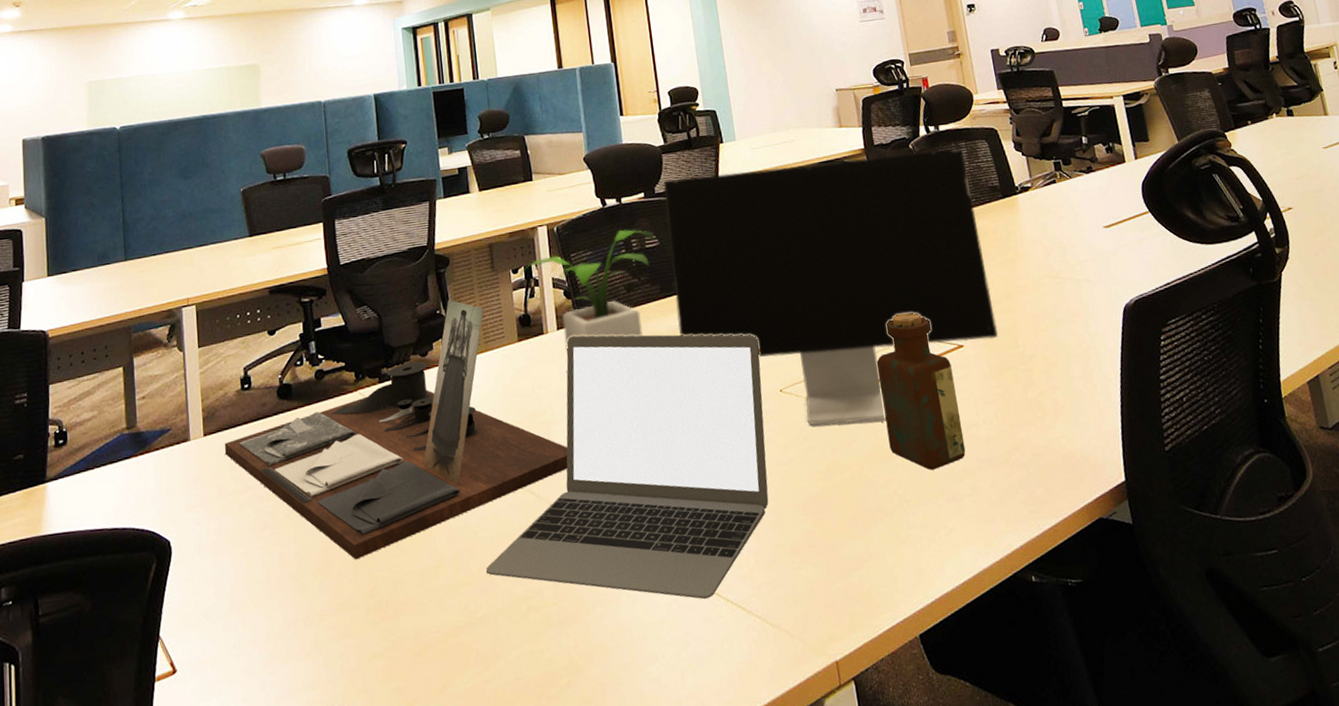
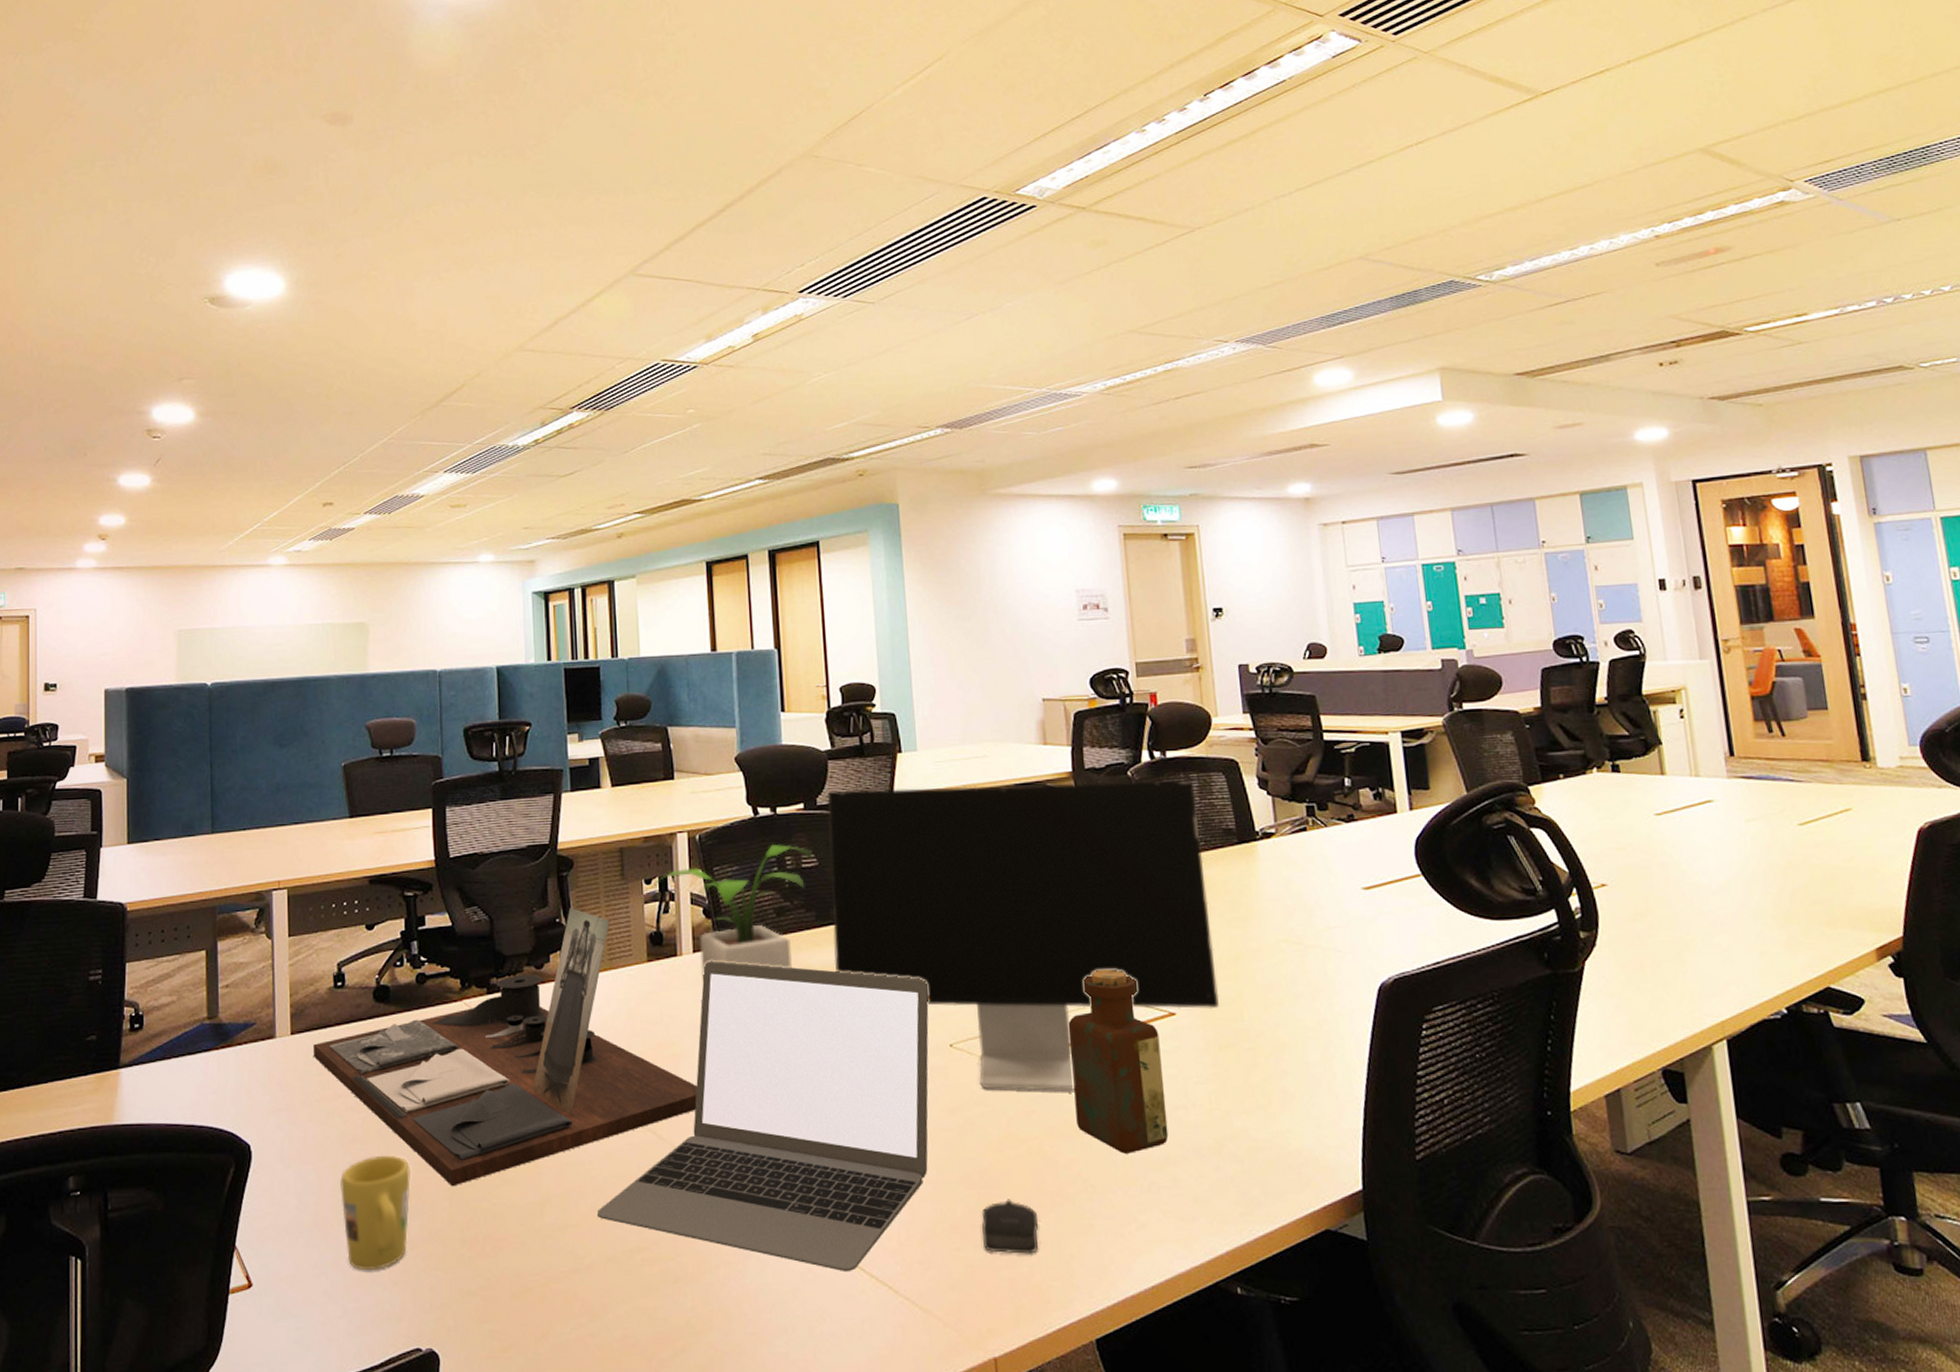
mug: none [254,537,318,646] -> present [340,1155,411,1271]
computer mouse: none [816,519,866,569] -> present [981,1199,1038,1254]

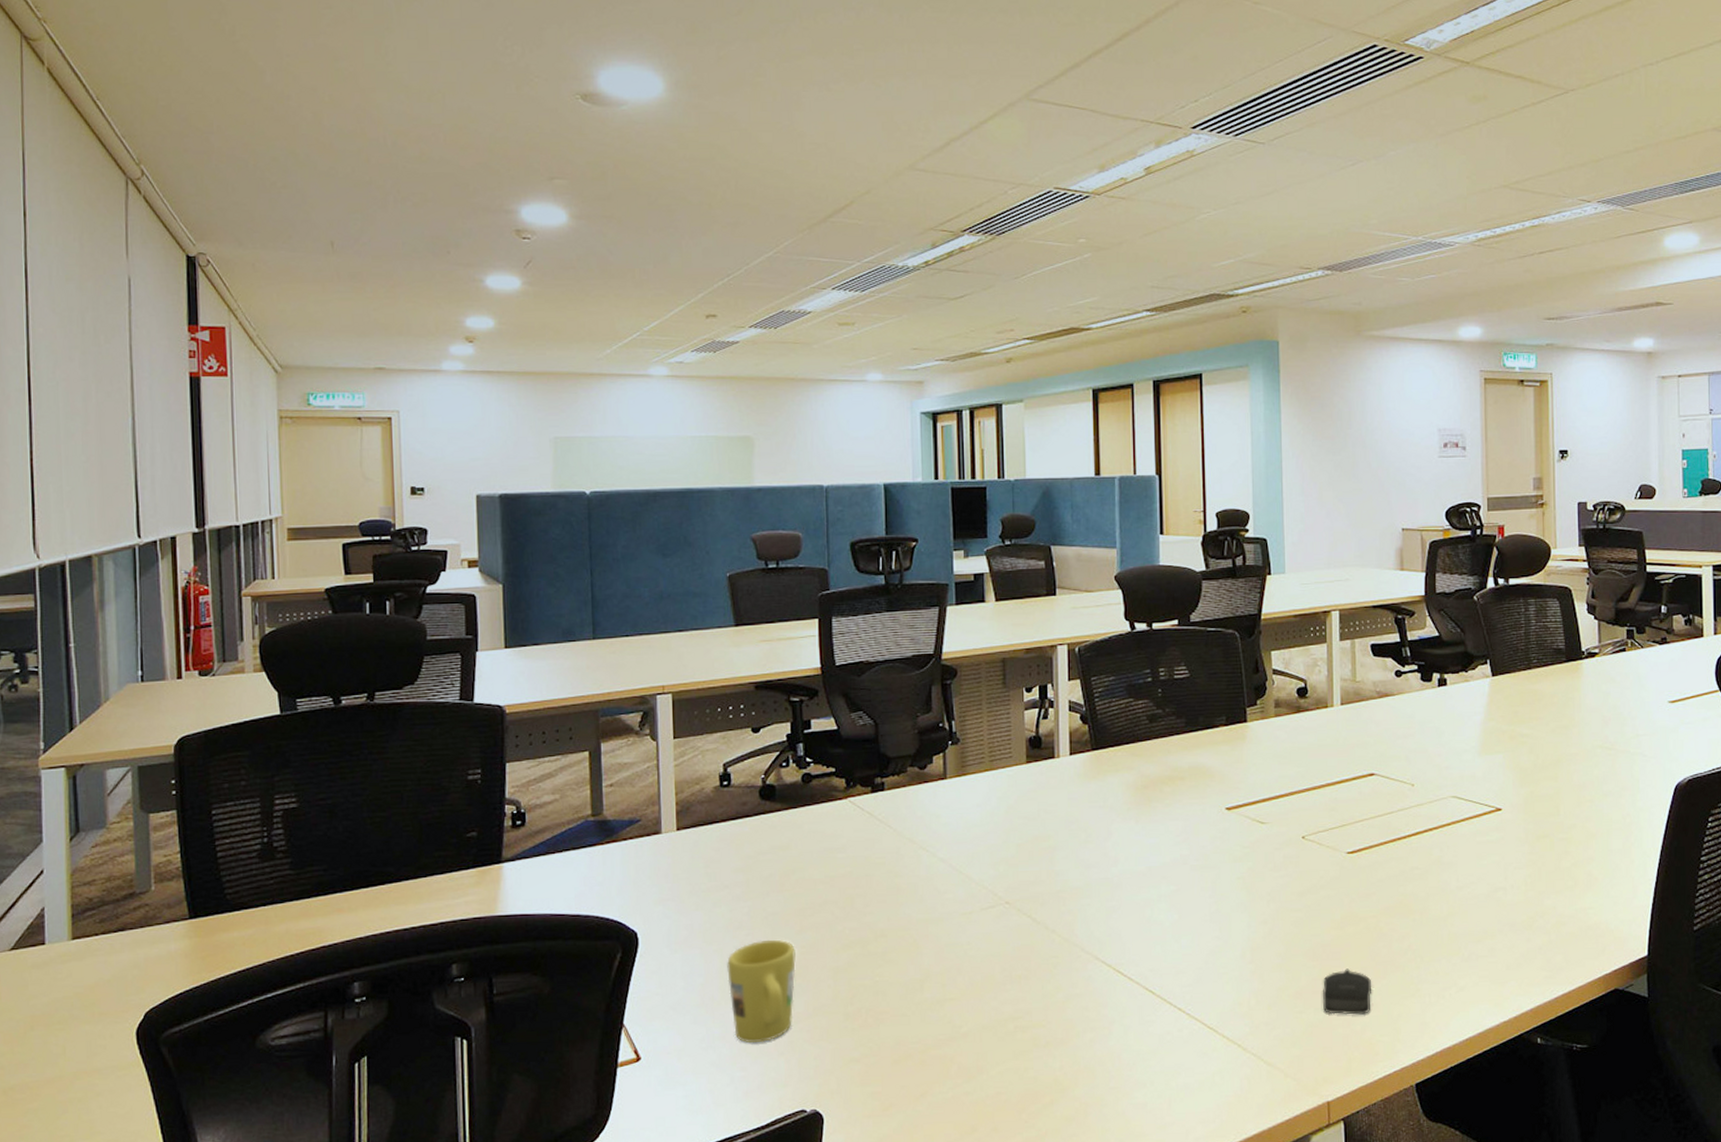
desk organizer: present [312,908,698,1187] -> none [699,713,1071,967]
laptop: present [596,960,929,1272] -> none [973,762,1286,1034]
potted plant: present [654,845,813,980] -> none [1035,657,1185,780]
computer monitor: present [827,779,1219,1092] -> none [1200,604,1540,877]
bottle: present [1068,969,1169,1154] -> none [1407,770,1489,929]

